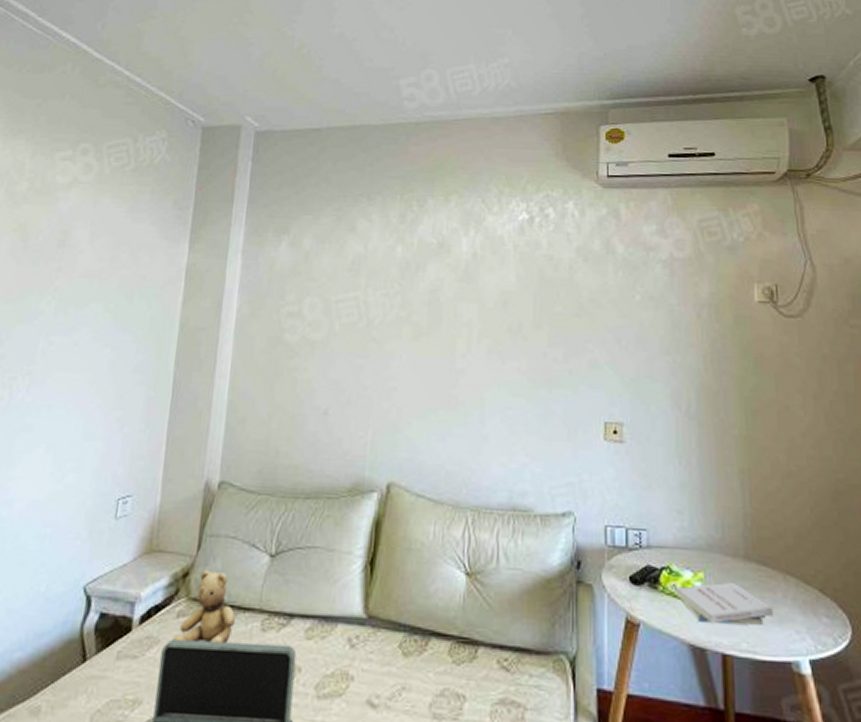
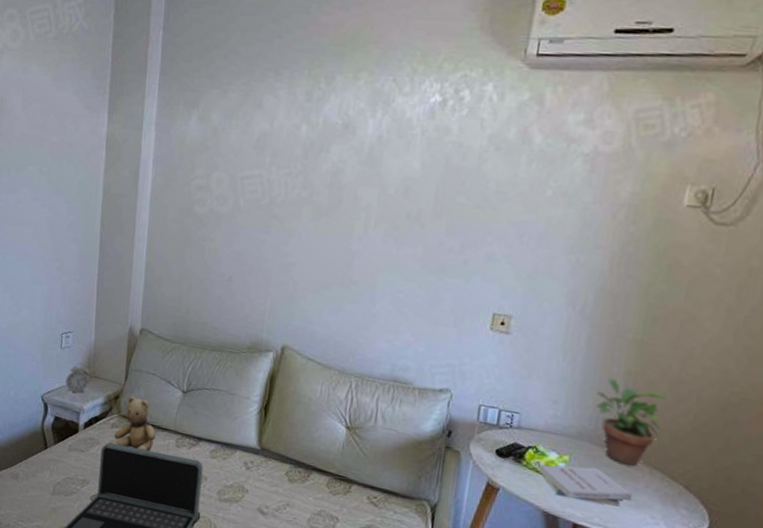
alarm clock: none [118,534,154,575] -> present [65,362,92,393]
potted plant: none [717,478,785,574] -> present [596,377,670,466]

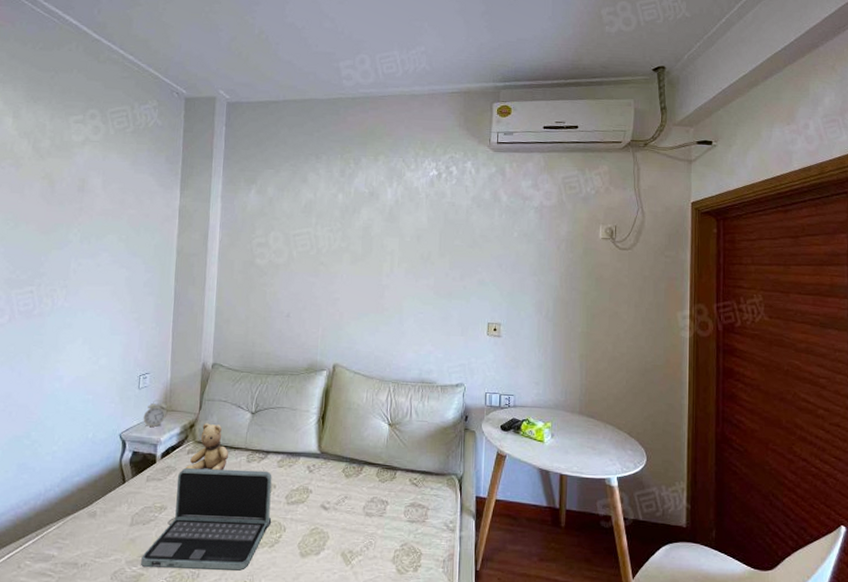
books: present [539,464,633,507] -> none [532,428,596,456]
potted plant: present [596,377,670,466] -> none [563,361,610,424]

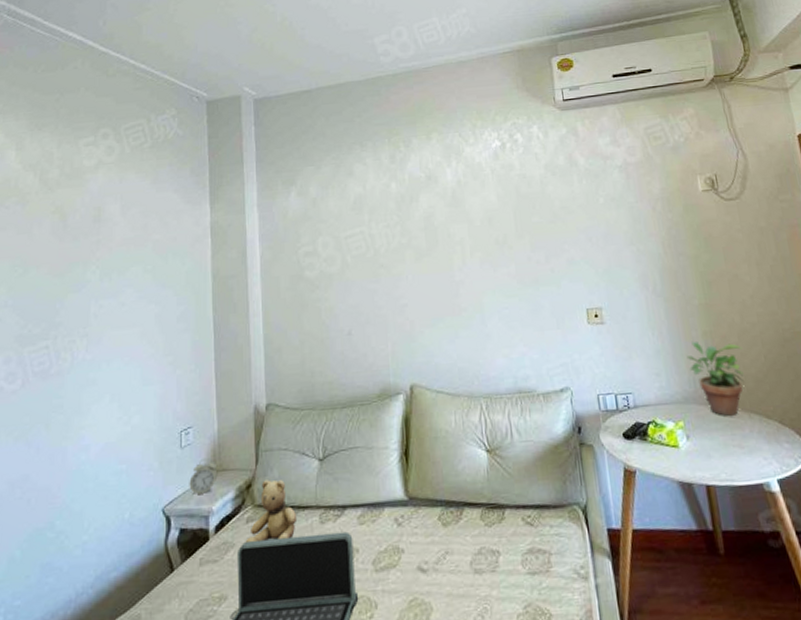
potted plant: none [563,361,610,424] -> present [686,341,744,416]

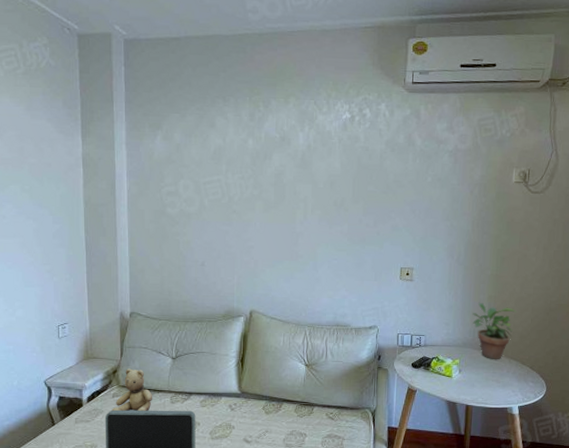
alarm clock: present [189,457,218,495] -> none [66,347,90,373]

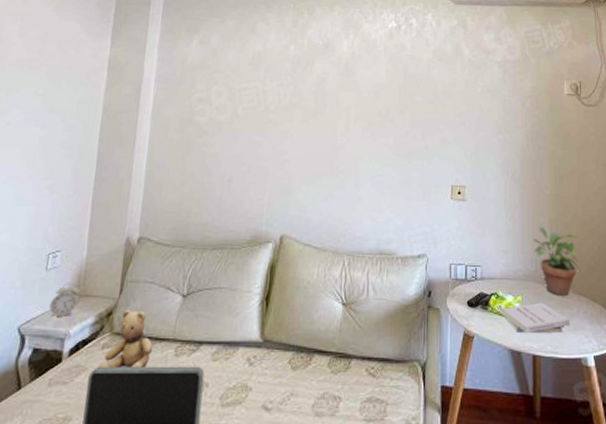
alarm clock: none [66,347,90,373] -> present [49,282,82,316]
books: none [441,364,501,388] -> present [501,302,571,333]

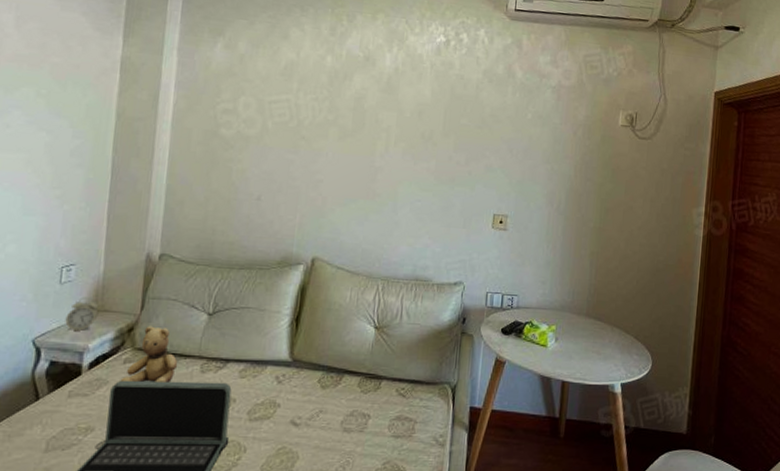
books: present [501,302,571,333] -> none [534,332,602,361]
potted plant: present [533,226,581,296] -> none [572,258,620,327]

